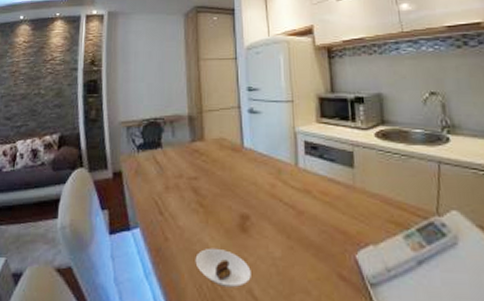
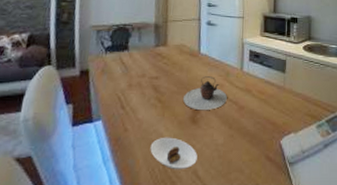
teapot: none [229,175,281,216] -> present [183,76,227,110]

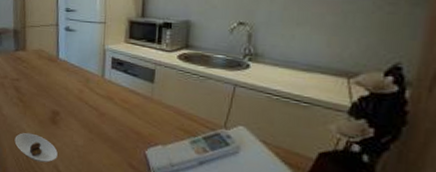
teapot: present [183,76,227,110] -> none [43,81,87,113]

